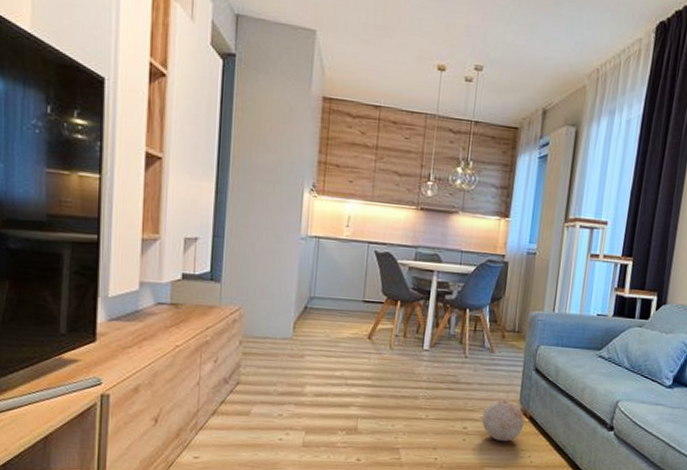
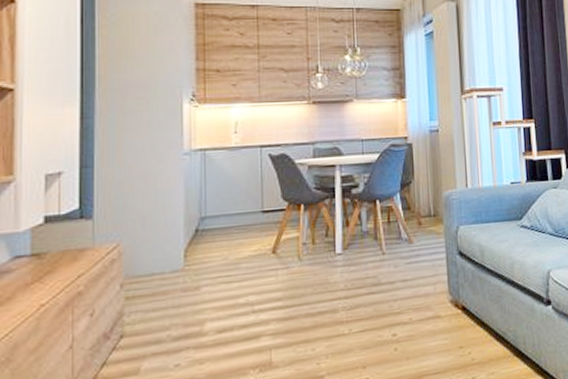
decorative ball: present [481,399,525,441] -> none [411,293,458,343]

